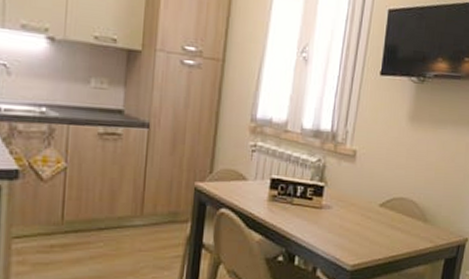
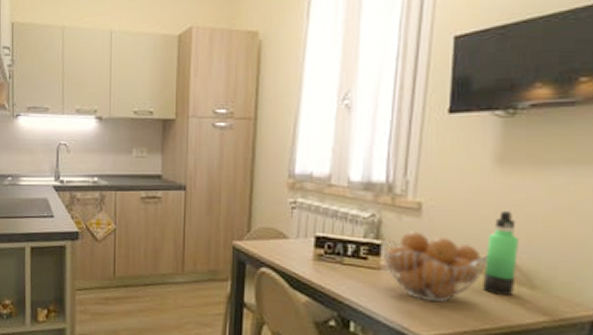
fruit basket: none [323,175,399,236] -> present [380,231,489,303]
thermos bottle: none [394,160,419,228] -> present [483,211,518,295]

